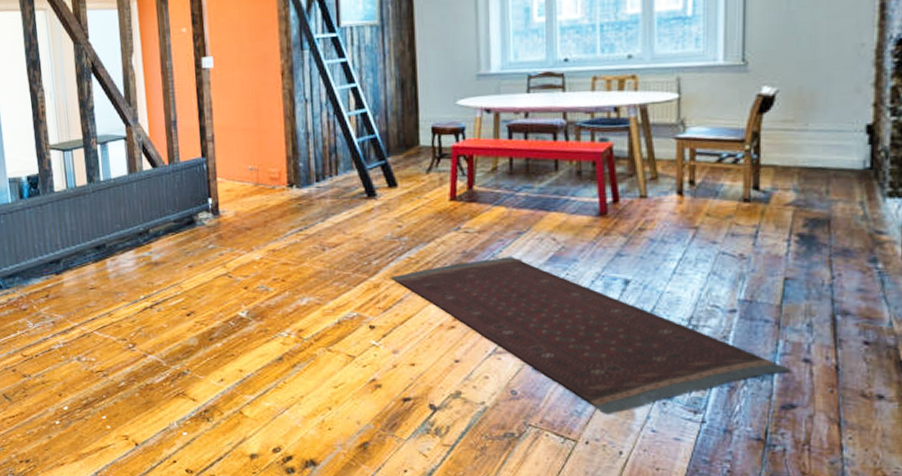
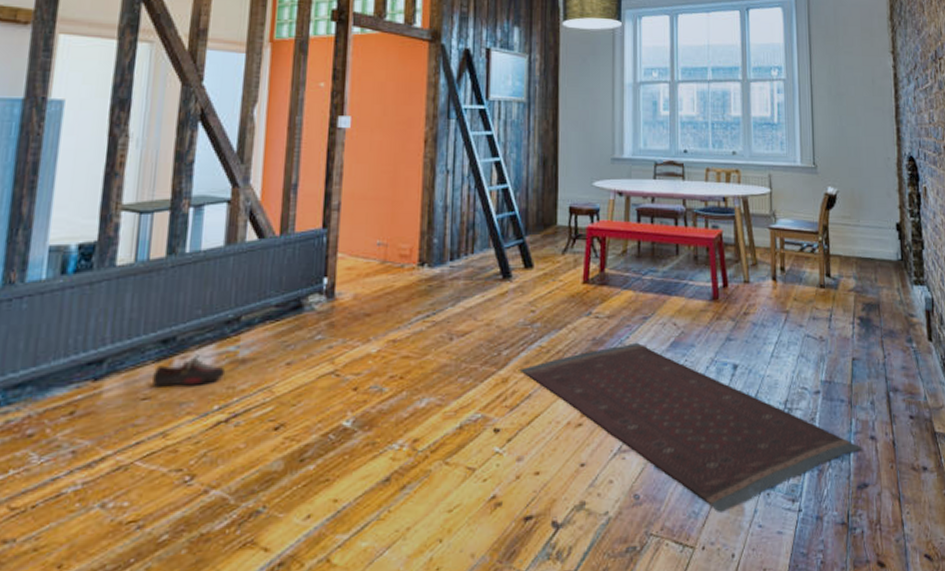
shoe: none [94,258,145,281] -> present [151,355,226,388]

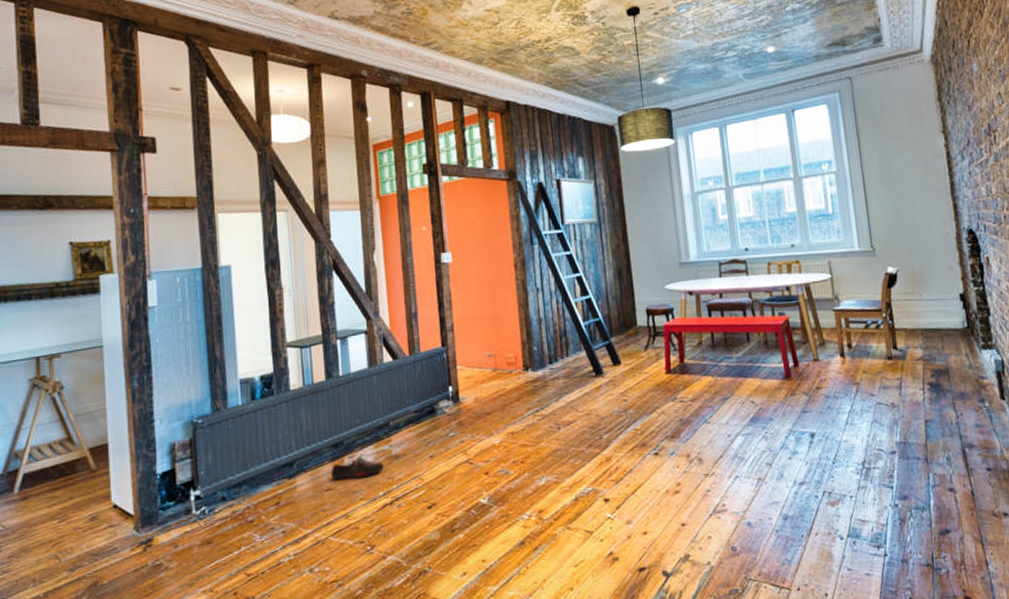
area rug: present [519,342,862,512] -> none [619,420,942,559]

